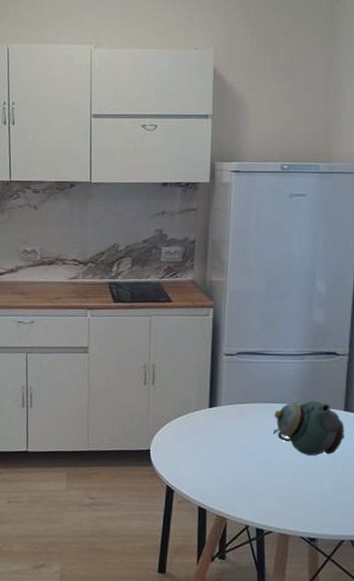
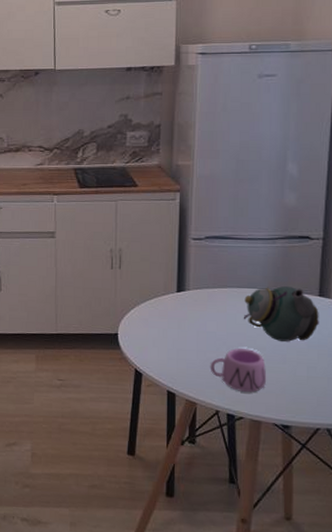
mug: none [240,463,295,507] -> present [210,348,267,393]

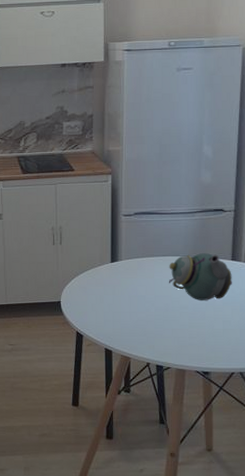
mug: present [210,348,267,393] -> none [141,309,189,346]

